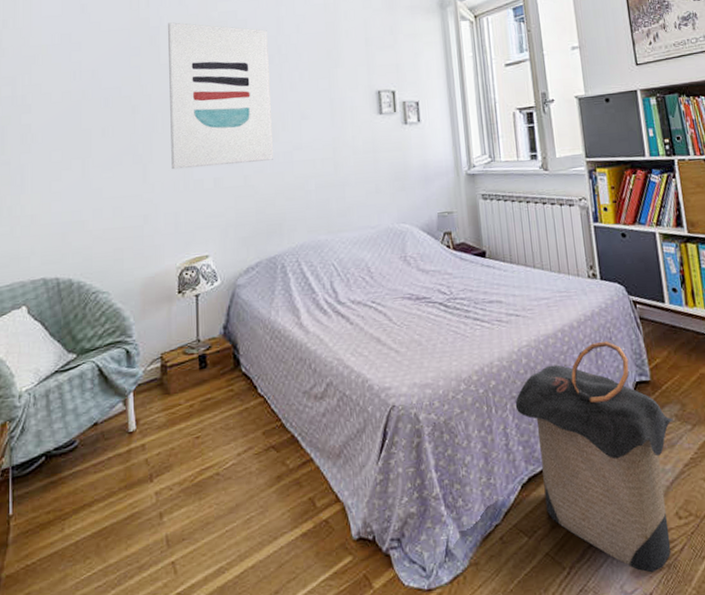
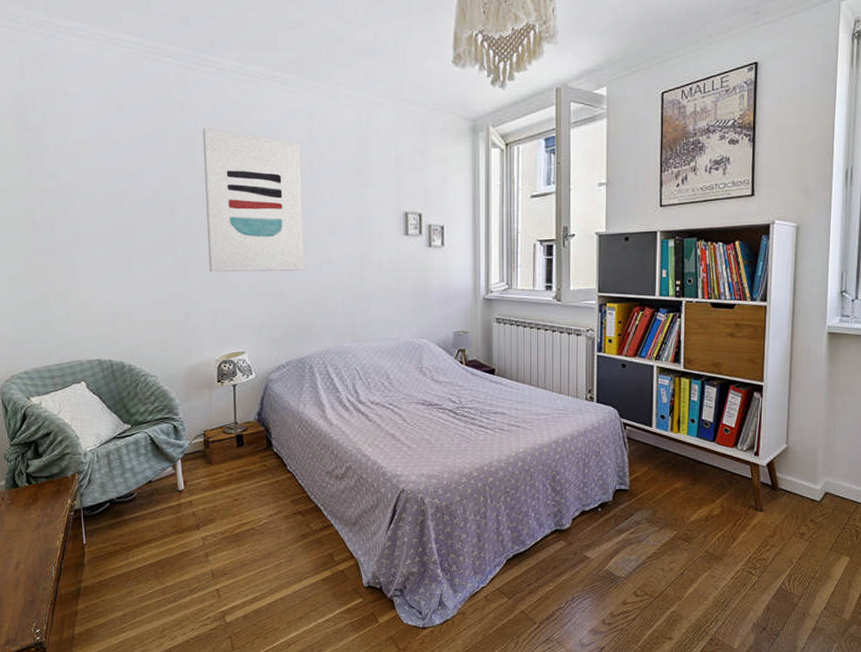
laundry hamper: present [515,340,673,573] -> none [508,454,644,633]

